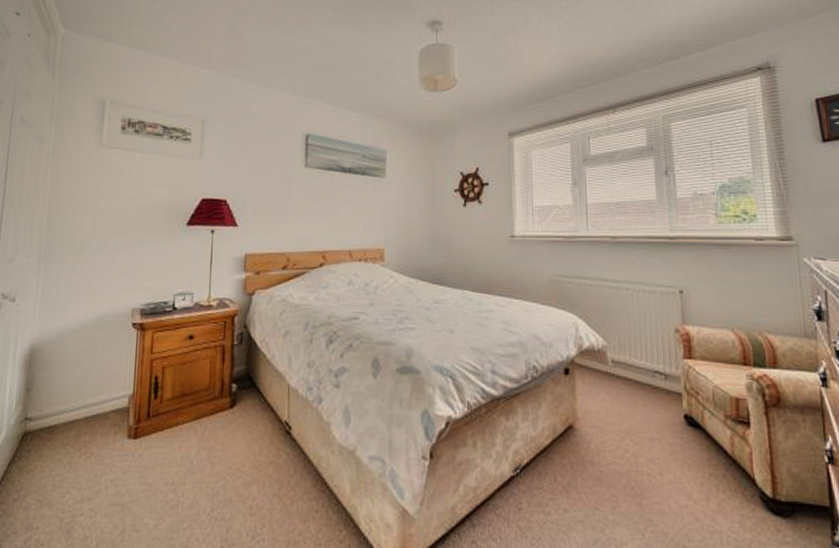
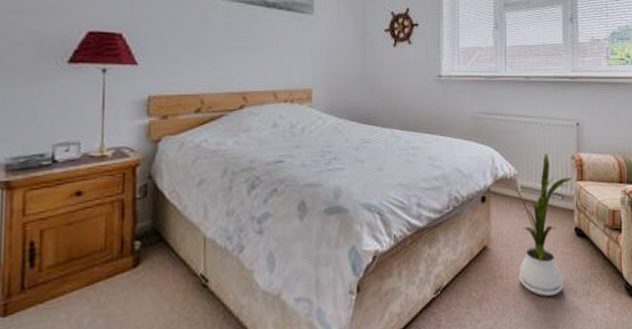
house plant: none [597,324,678,494] -> present [509,153,573,296]

